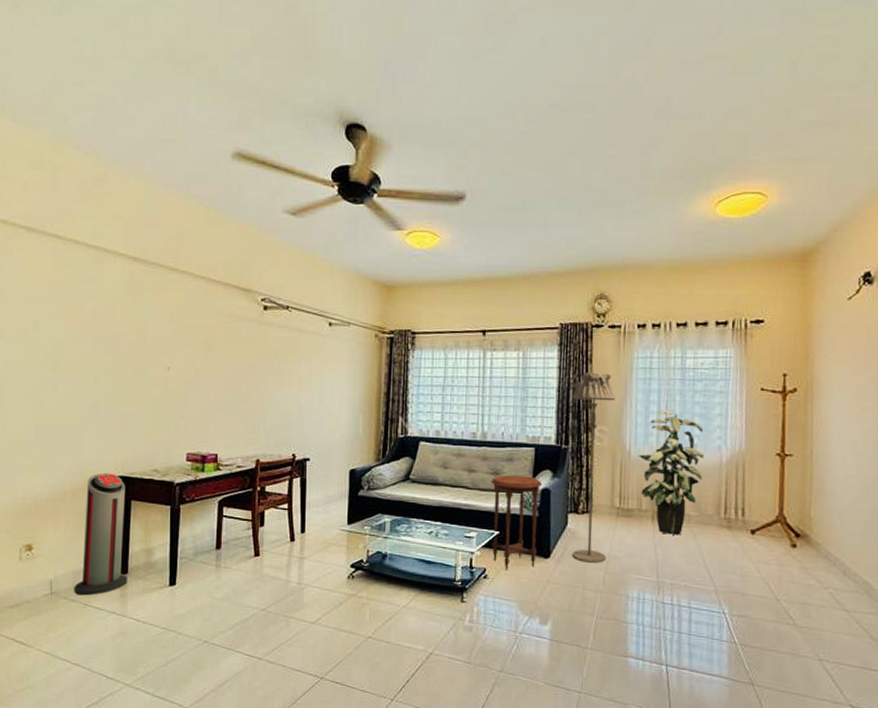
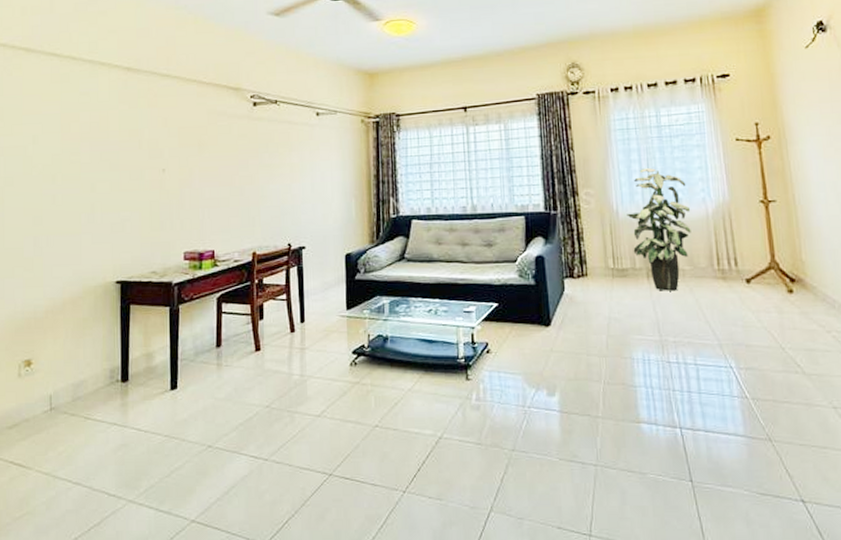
air purifier: present [74,472,128,596] -> none [74,279,128,409]
side table: present [491,475,542,571] -> none [485,245,537,343]
floor lamp: present [572,372,616,564] -> none [556,137,607,328]

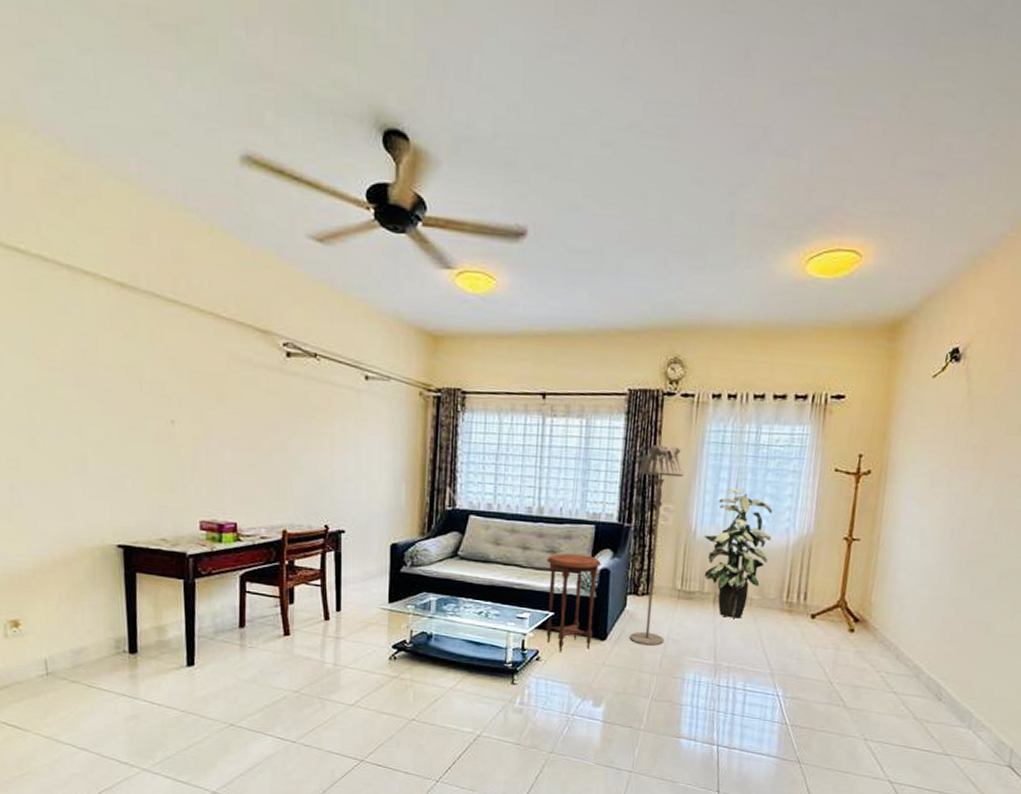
side table: none [485,245,537,343] -> present [546,553,601,653]
floor lamp: none [556,137,607,328] -> present [630,445,685,647]

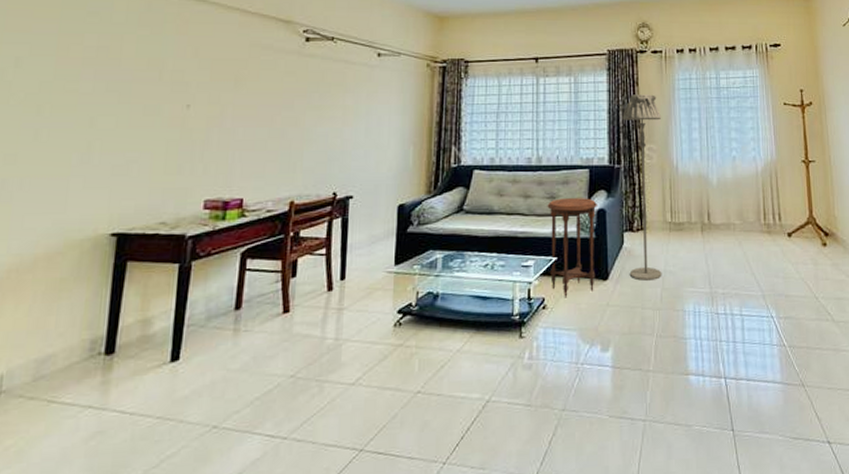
indoor plant: present [704,489,773,619] -> none [685,127,743,245]

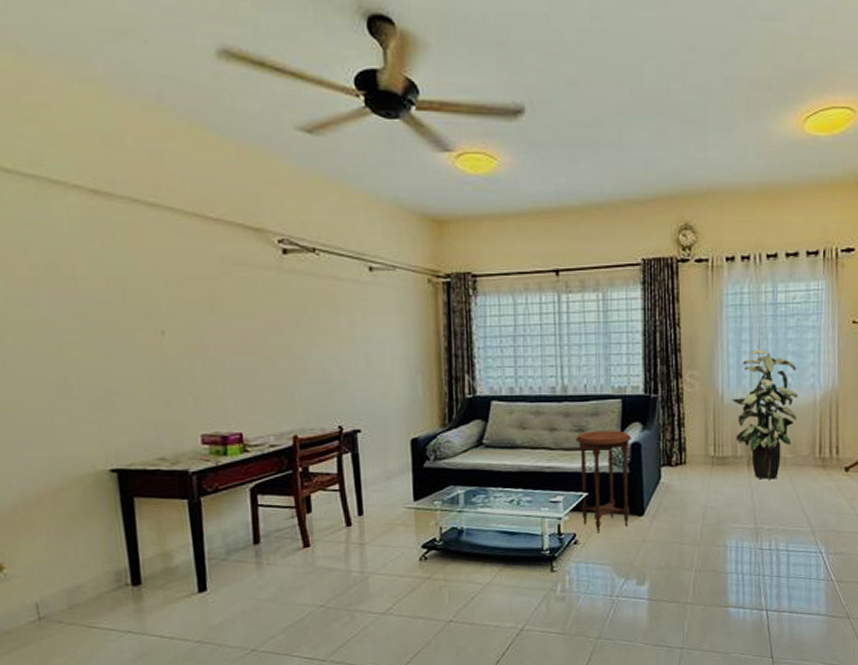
floor lamp: present [622,94,662,282] -> none [660,312,706,517]
indoor plant: none [685,127,743,245] -> present [732,350,799,480]

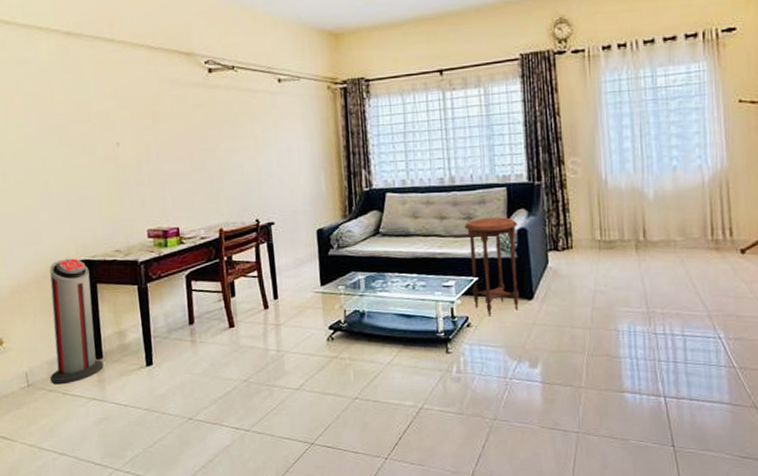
air purifier: none [68,466,143,617] -> present [49,258,104,385]
indoor plant: present [732,350,799,480] -> none [616,134,686,263]

